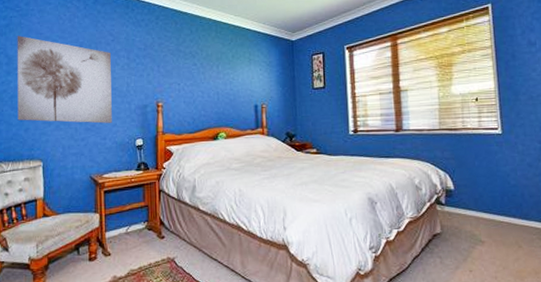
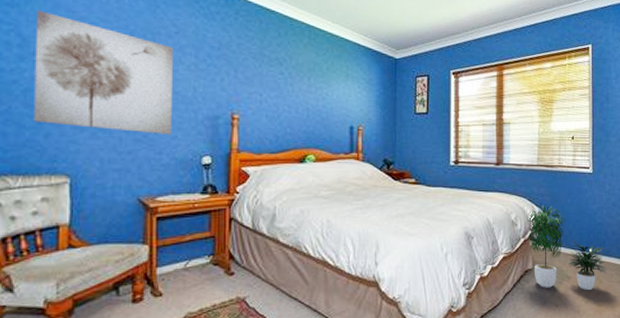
potted plant: none [432,167,527,256] -> present [527,204,607,291]

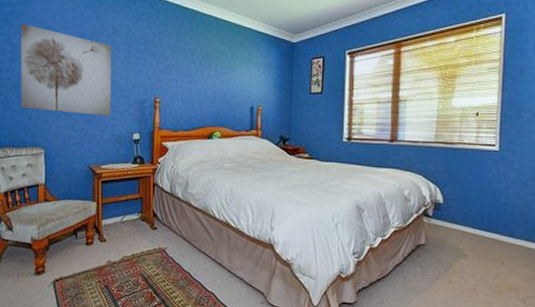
potted plant: present [527,204,607,291] -> none [421,181,511,271]

